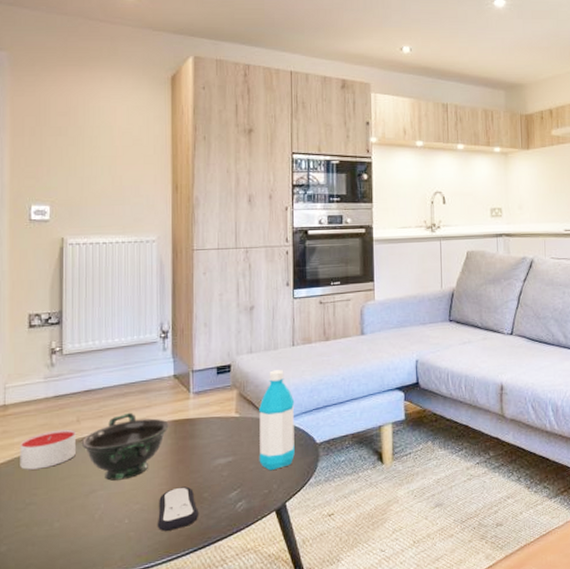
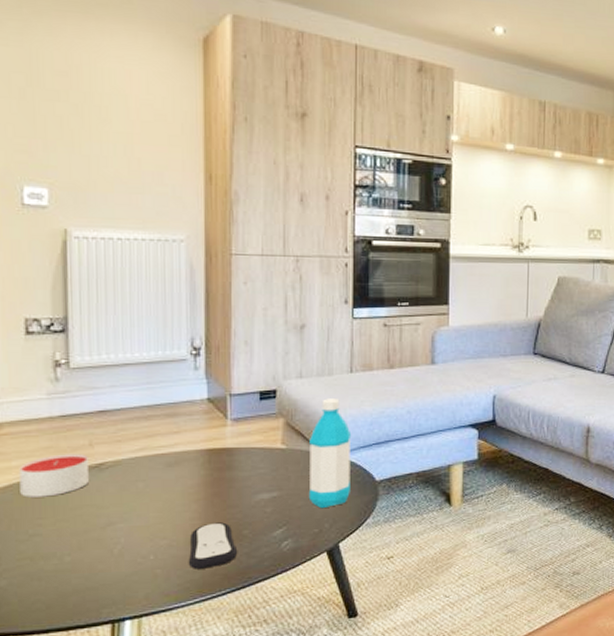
bowl: present [81,412,169,481] -> none [95,438,202,513]

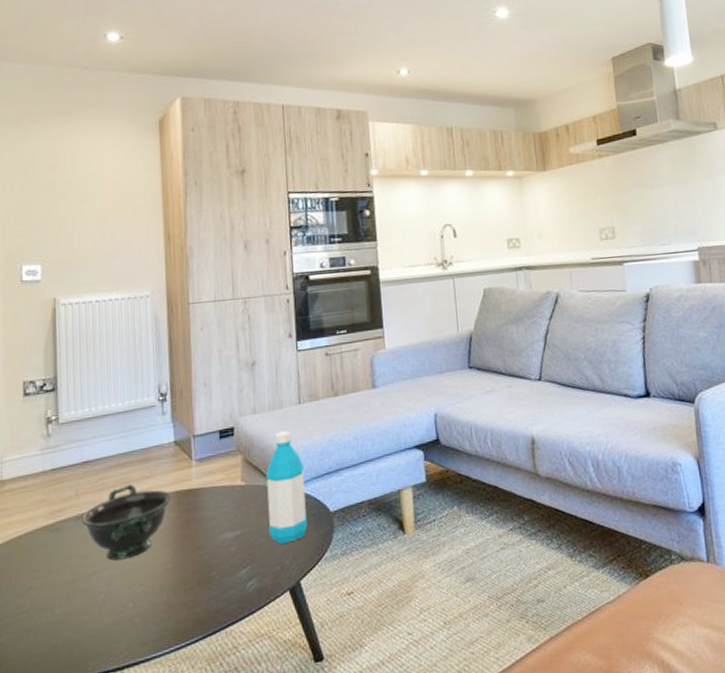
candle: present [19,453,89,498] -> none [18,504,76,551]
bowl: none [95,438,202,513] -> present [81,484,171,561]
remote control: present [188,522,238,569] -> none [163,565,208,616]

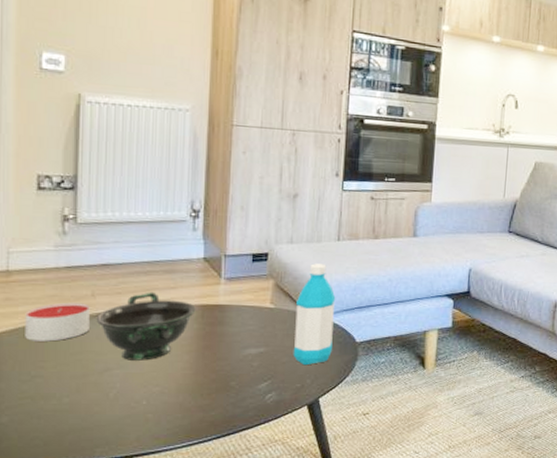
candle: none [18,504,76,551] -> present [25,302,90,342]

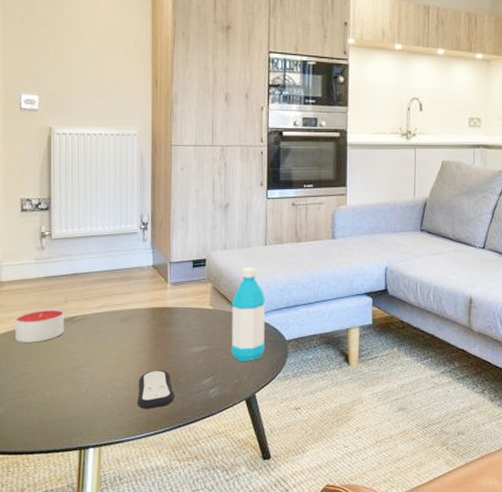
bowl: present [96,292,196,361] -> none [69,297,148,359]
remote control: none [178,373,225,416] -> present [137,370,175,409]

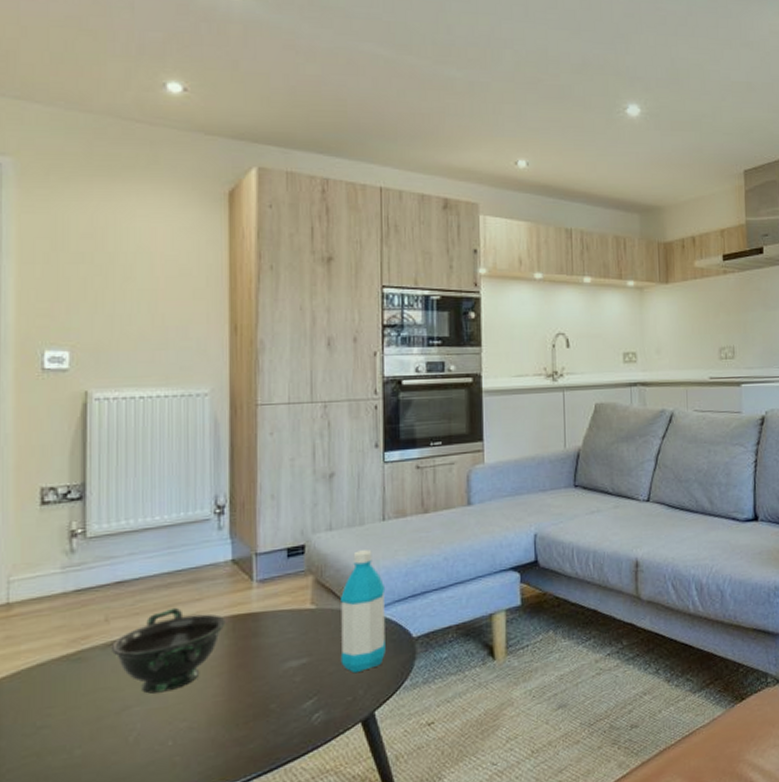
candle: present [15,308,64,343] -> none [29,631,103,685]
bowl: none [69,297,148,359] -> present [110,607,226,694]
remote control: present [137,370,175,409] -> none [210,697,265,753]

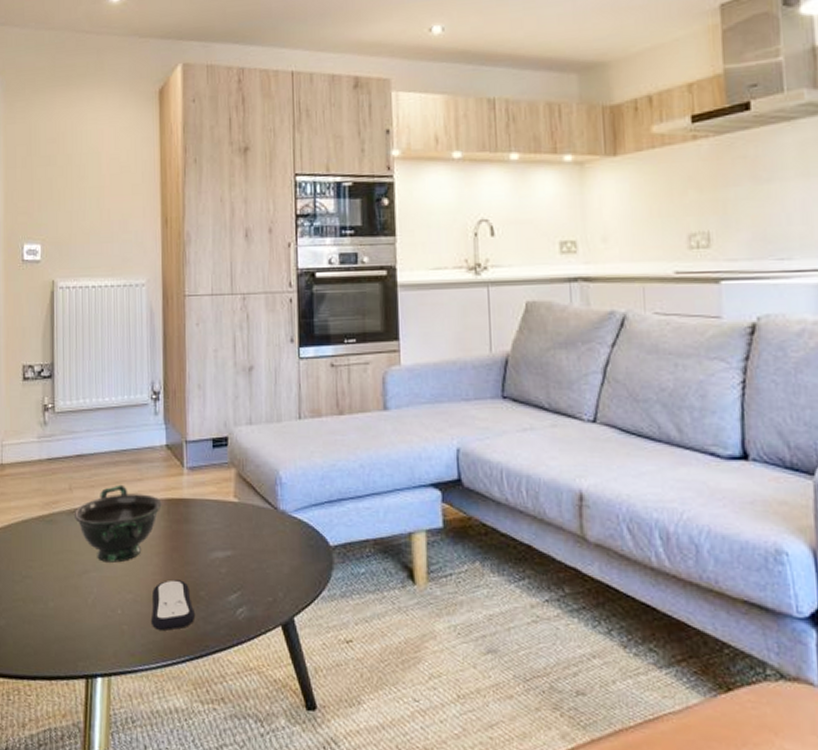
remote control: none [210,697,265,753] -> present [150,579,196,631]
water bottle: present [340,550,386,674] -> none [261,448,303,574]

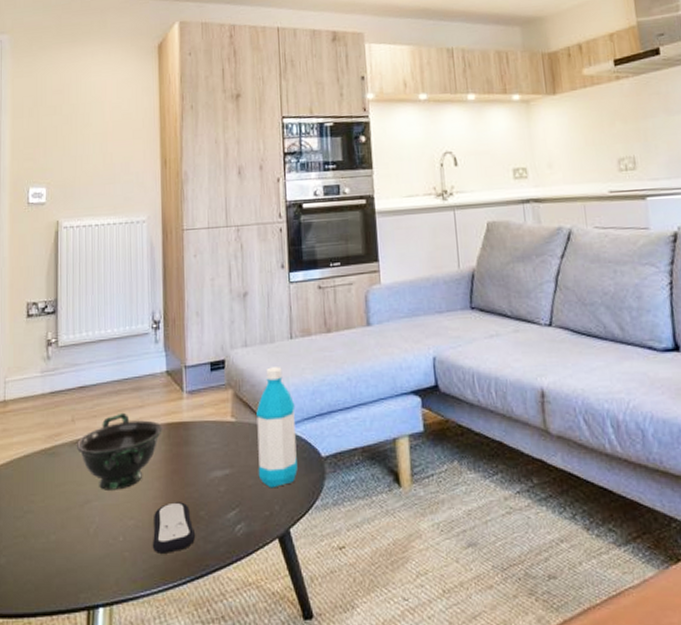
water bottle: none [261,448,303,574] -> present [256,367,298,489]

